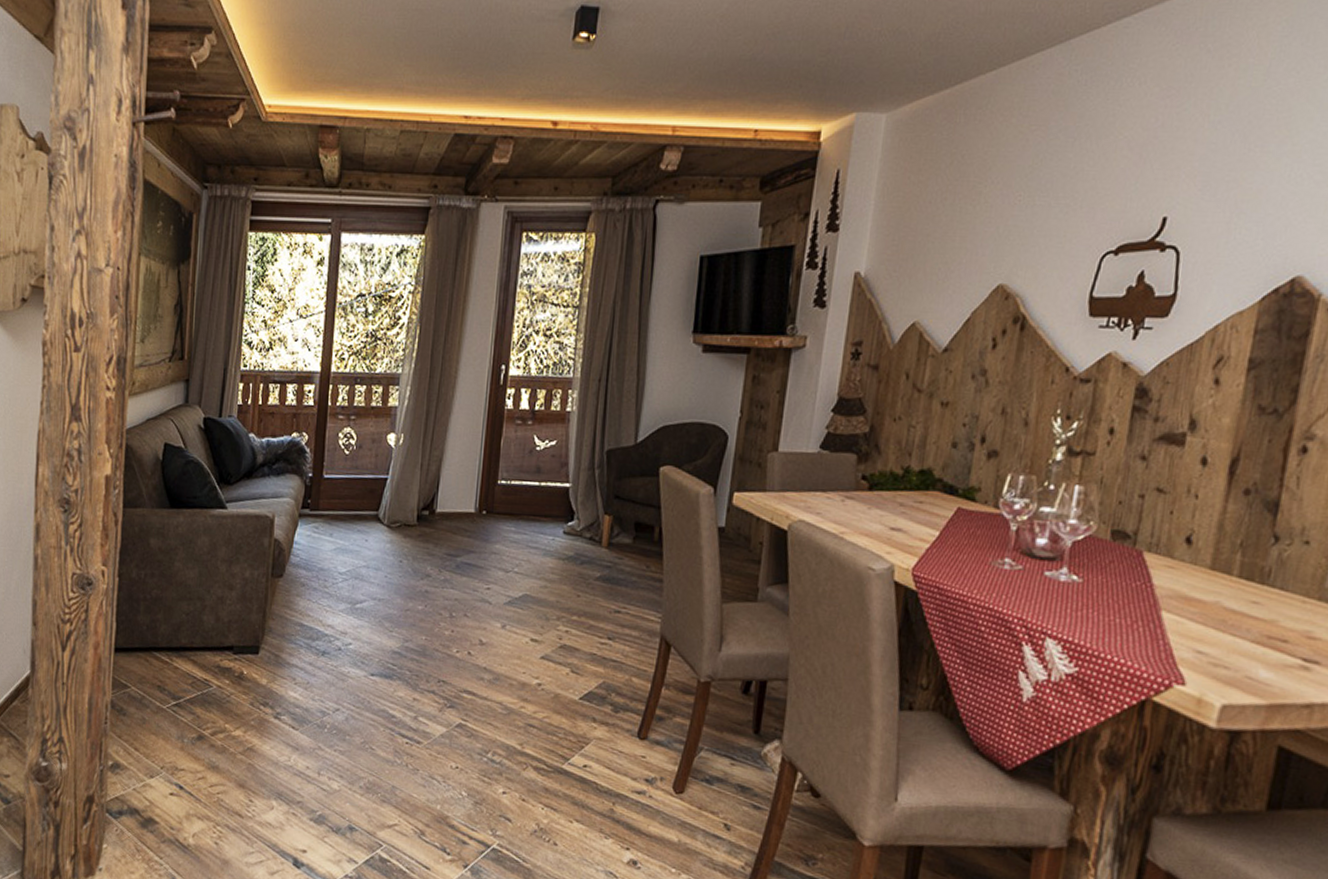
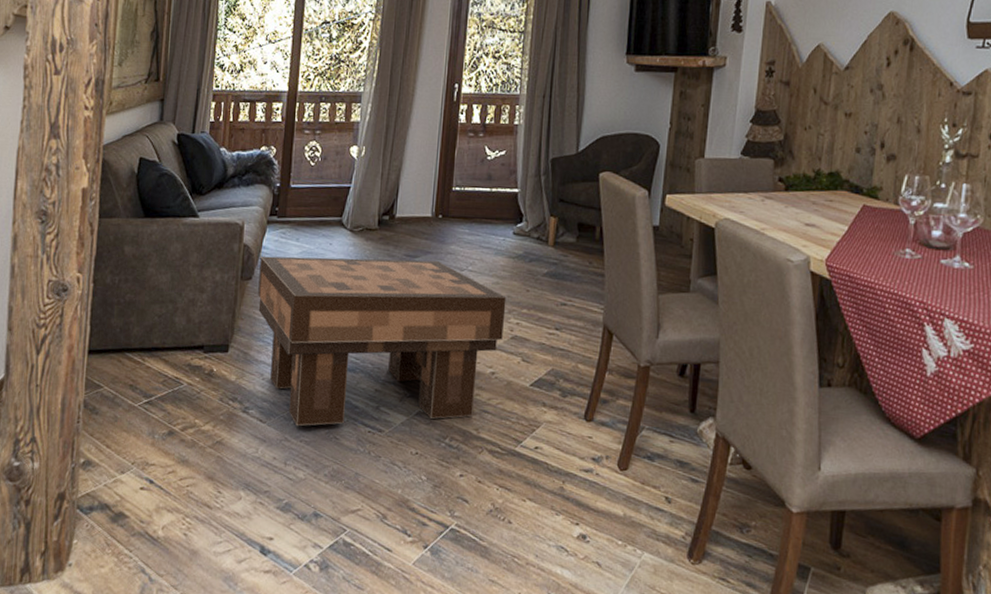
coffee table: none [289,551,555,735] -> present [258,256,507,427]

